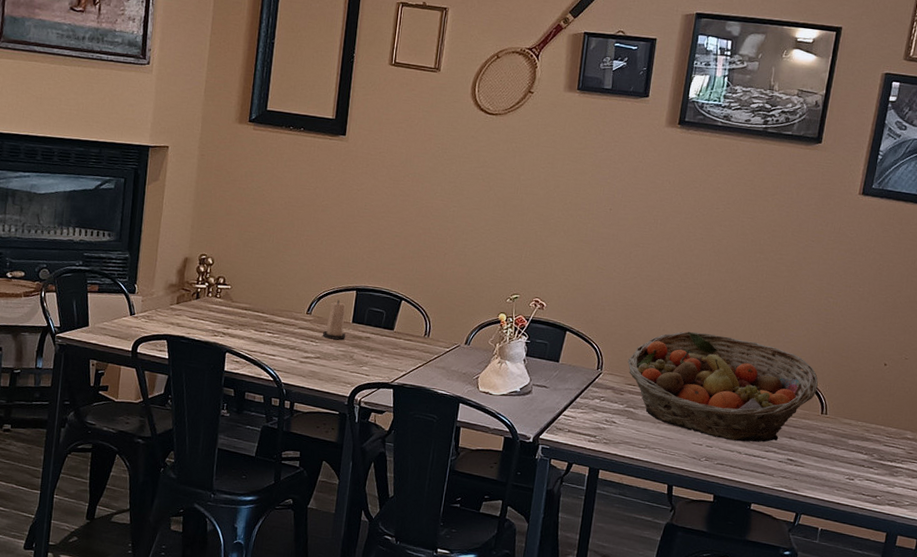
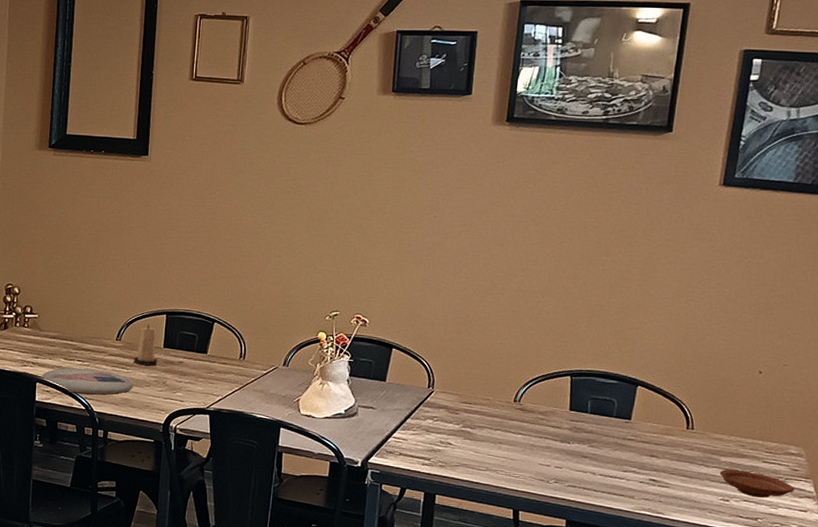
plate: none [230,339,322,367] -> present [40,368,134,395]
fruit basket: present [628,331,818,443] -> none [462,343,681,462]
plate: none [847,451,909,478] -> present [719,469,795,498]

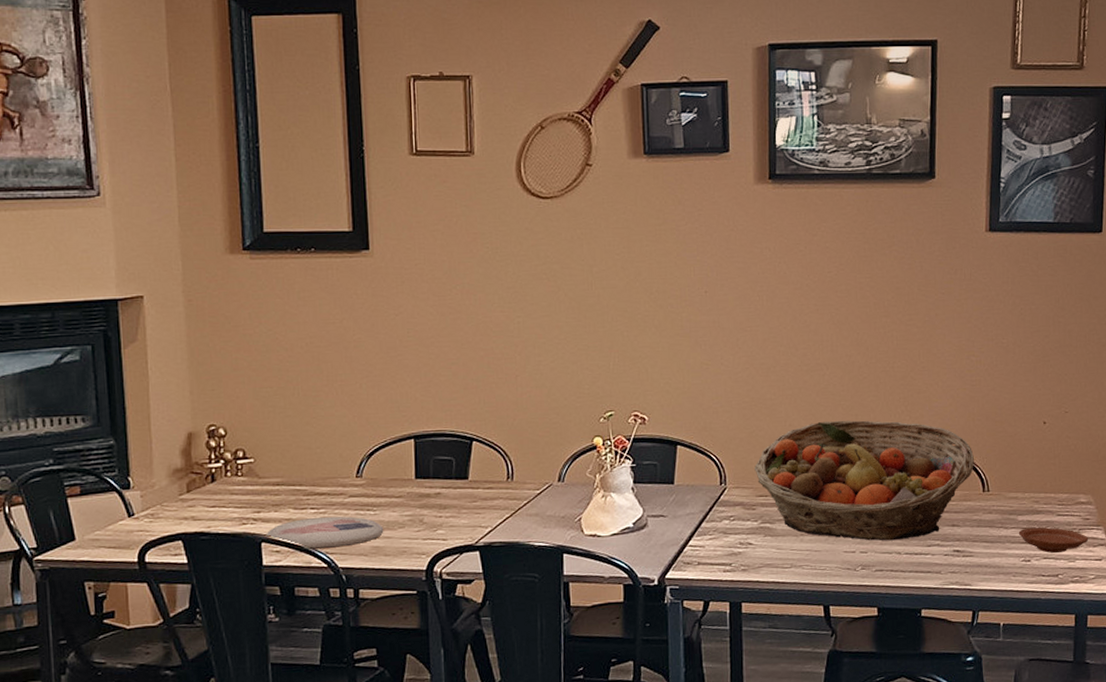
candle: present [133,324,158,366] -> none [380,453,411,504]
fruit basket: none [462,343,681,462] -> present [754,420,974,541]

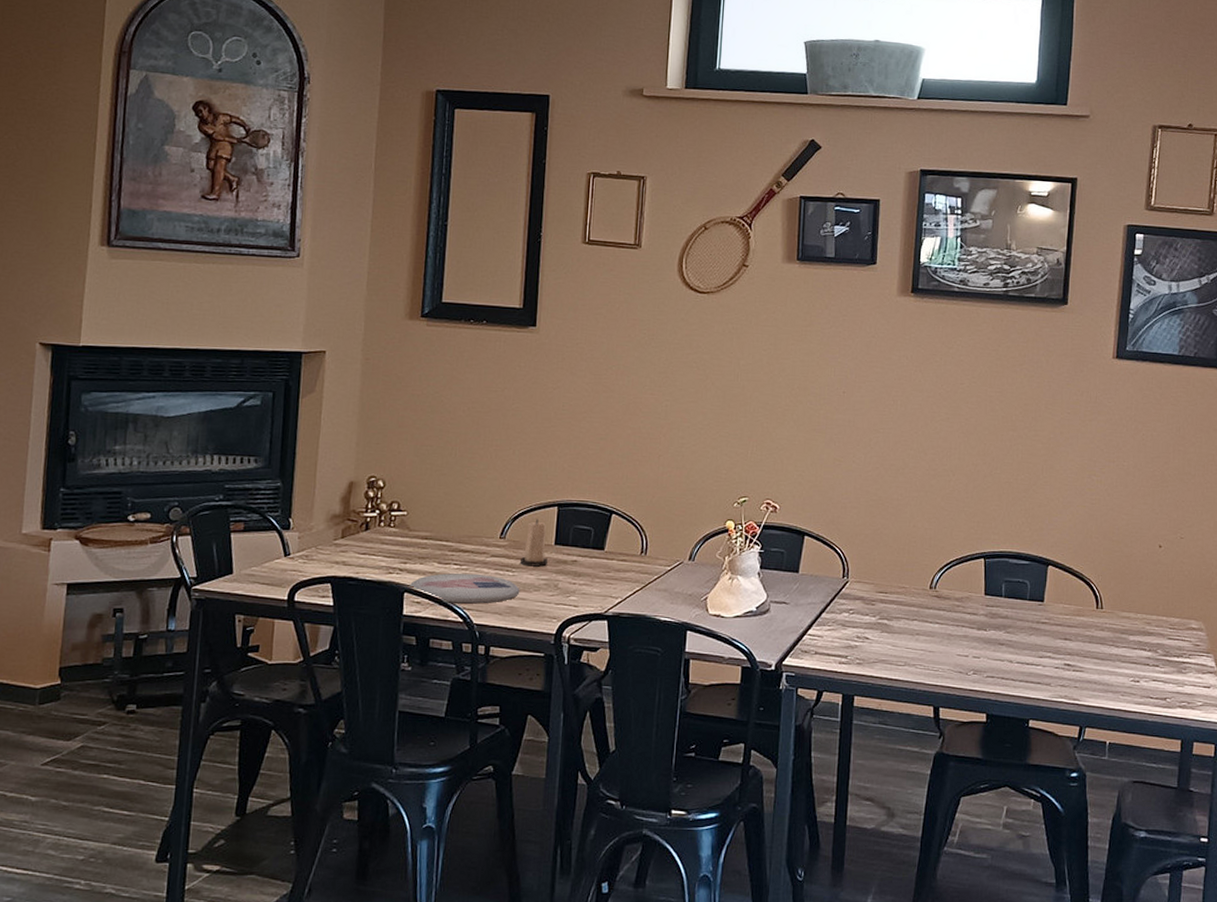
candle: none [380,453,411,504] -> present [519,519,549,567]
fruit basket: present [754,420,974,541] -> none [877,525,1089,649]
plate: present [1018,527,1089,553] -> none [1129,648,1198,676]

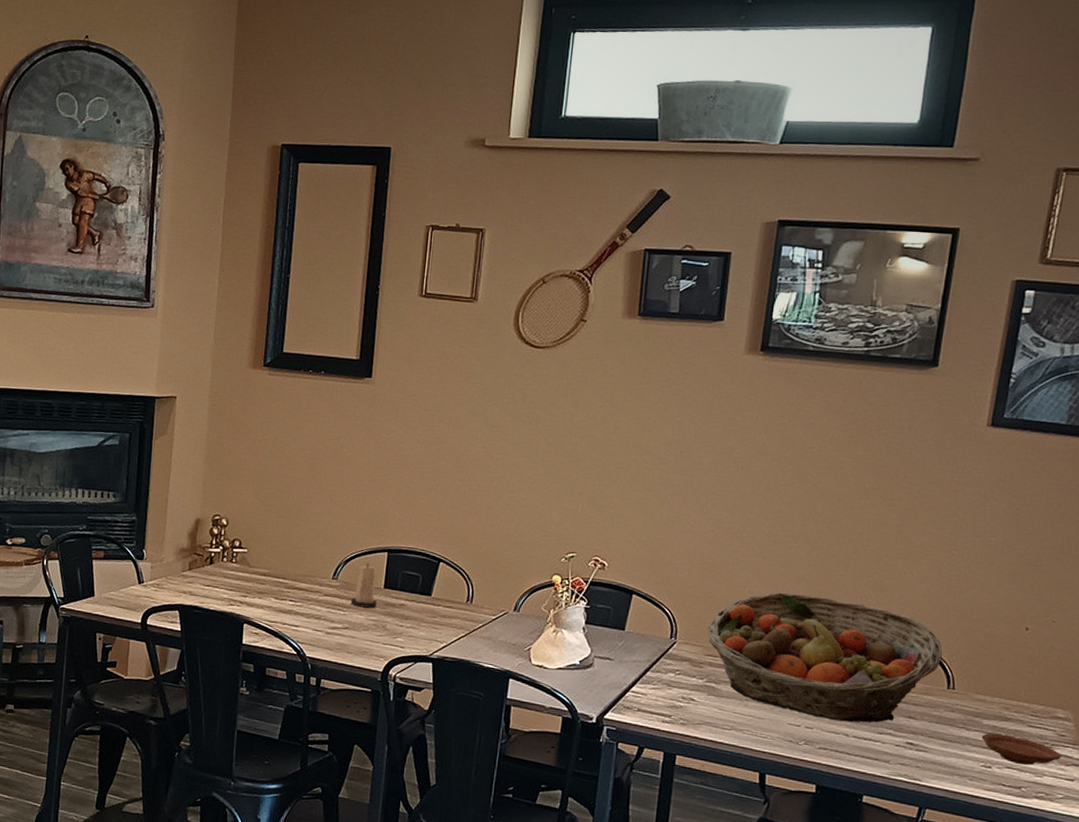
plate: present [409,573,520,604] -> none [248,608,350,639]
fruit basket: none [877,525,1089,649] -> present [707,592,942,723]
plate: none [1129,648,1198,676] -> present [981,733,1062,765]

